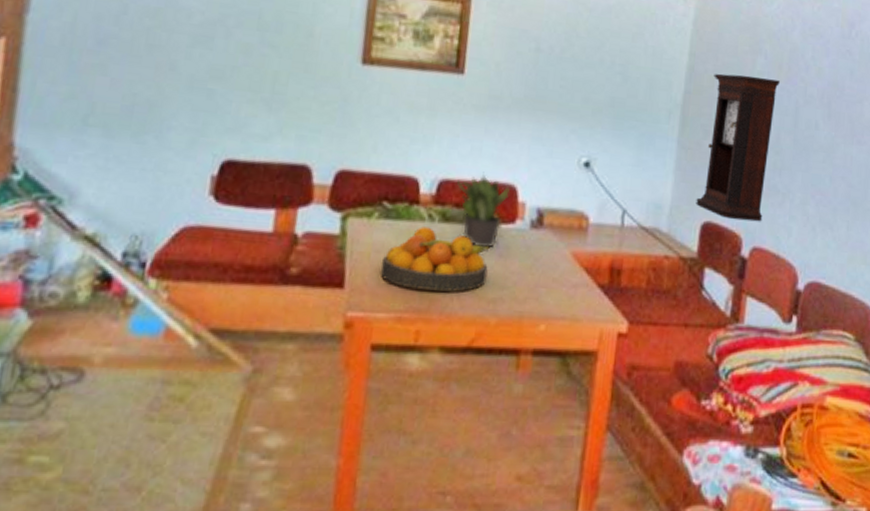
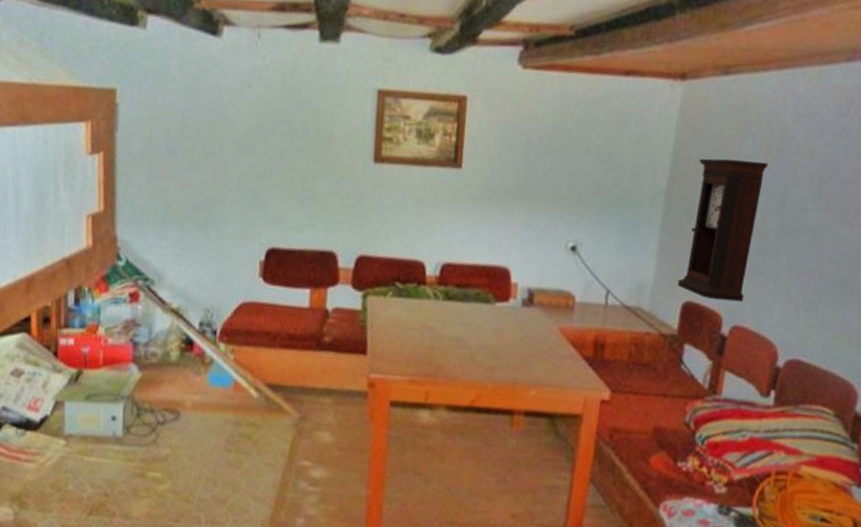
fruit bowl: present [380,227,490,292] -> none [395,304,487,360]
potted plant: present [457,171,510,247] -> none [458,256,504,322]

